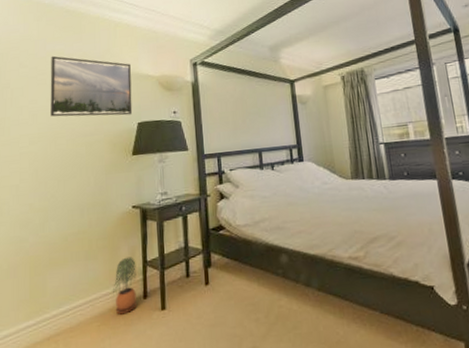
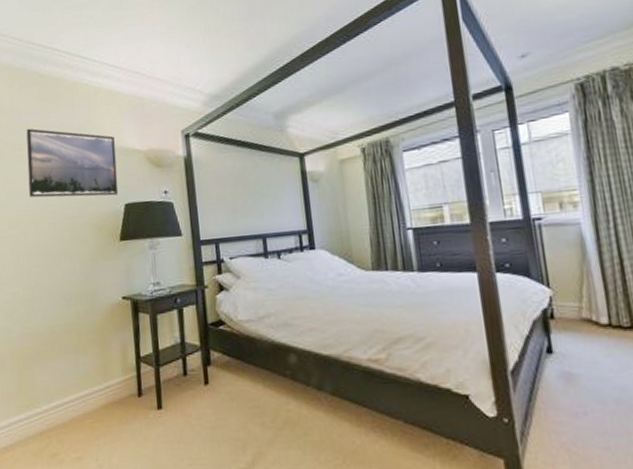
potted plant: present [113,257,137,315] -> none [105,351,131,412]

